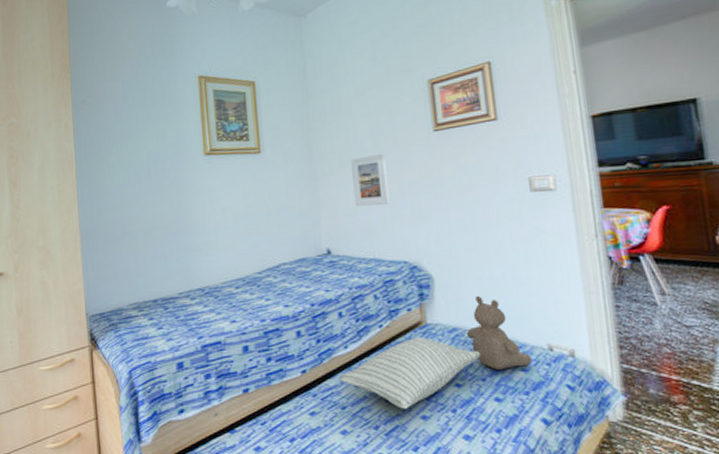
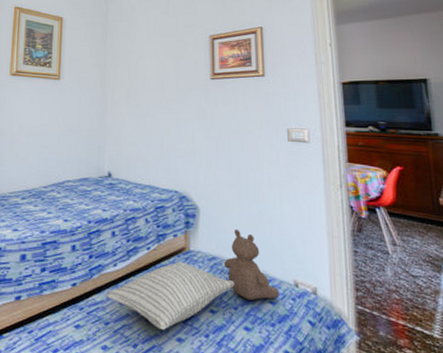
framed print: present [351,153,390,206] -> none [137,92,168,138]

